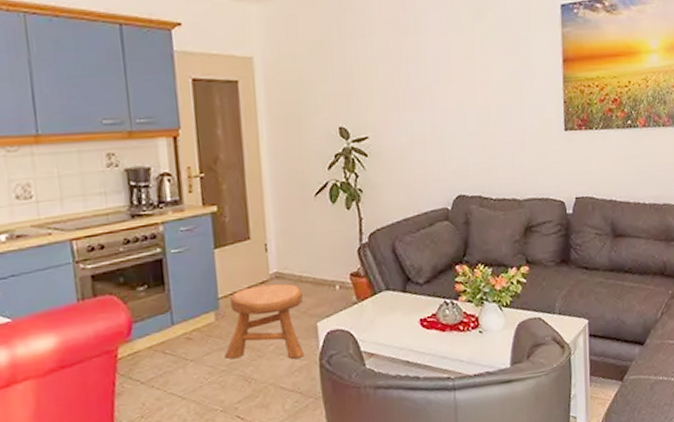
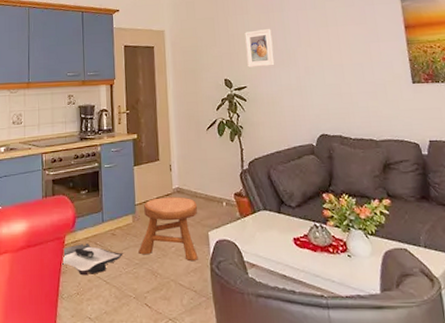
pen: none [114,354,204,395] -> present [61,244,123,276]
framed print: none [367,59,406,111] -> present [244,29,275,67]

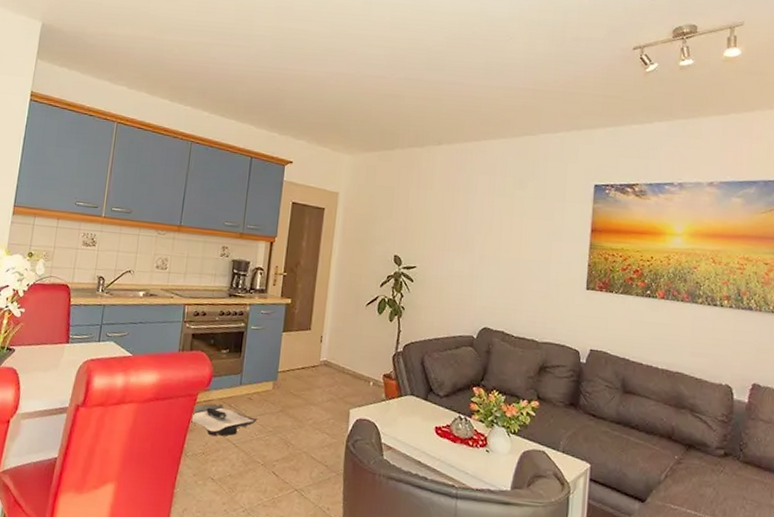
stool: present [138,197,198,260] -> none [274,368,344,436]
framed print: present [244,29,275,67] -> none [421,208,453,249]

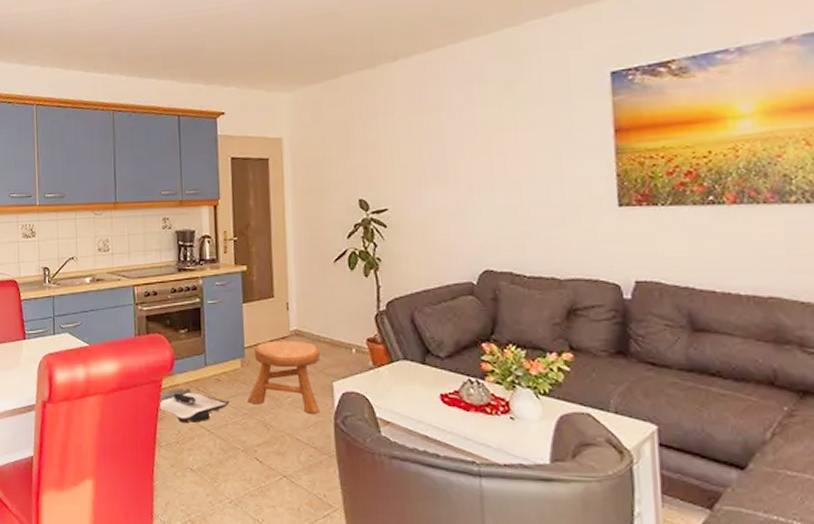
stool: none [274,368,344,436] -> present [248,340,321,413]

